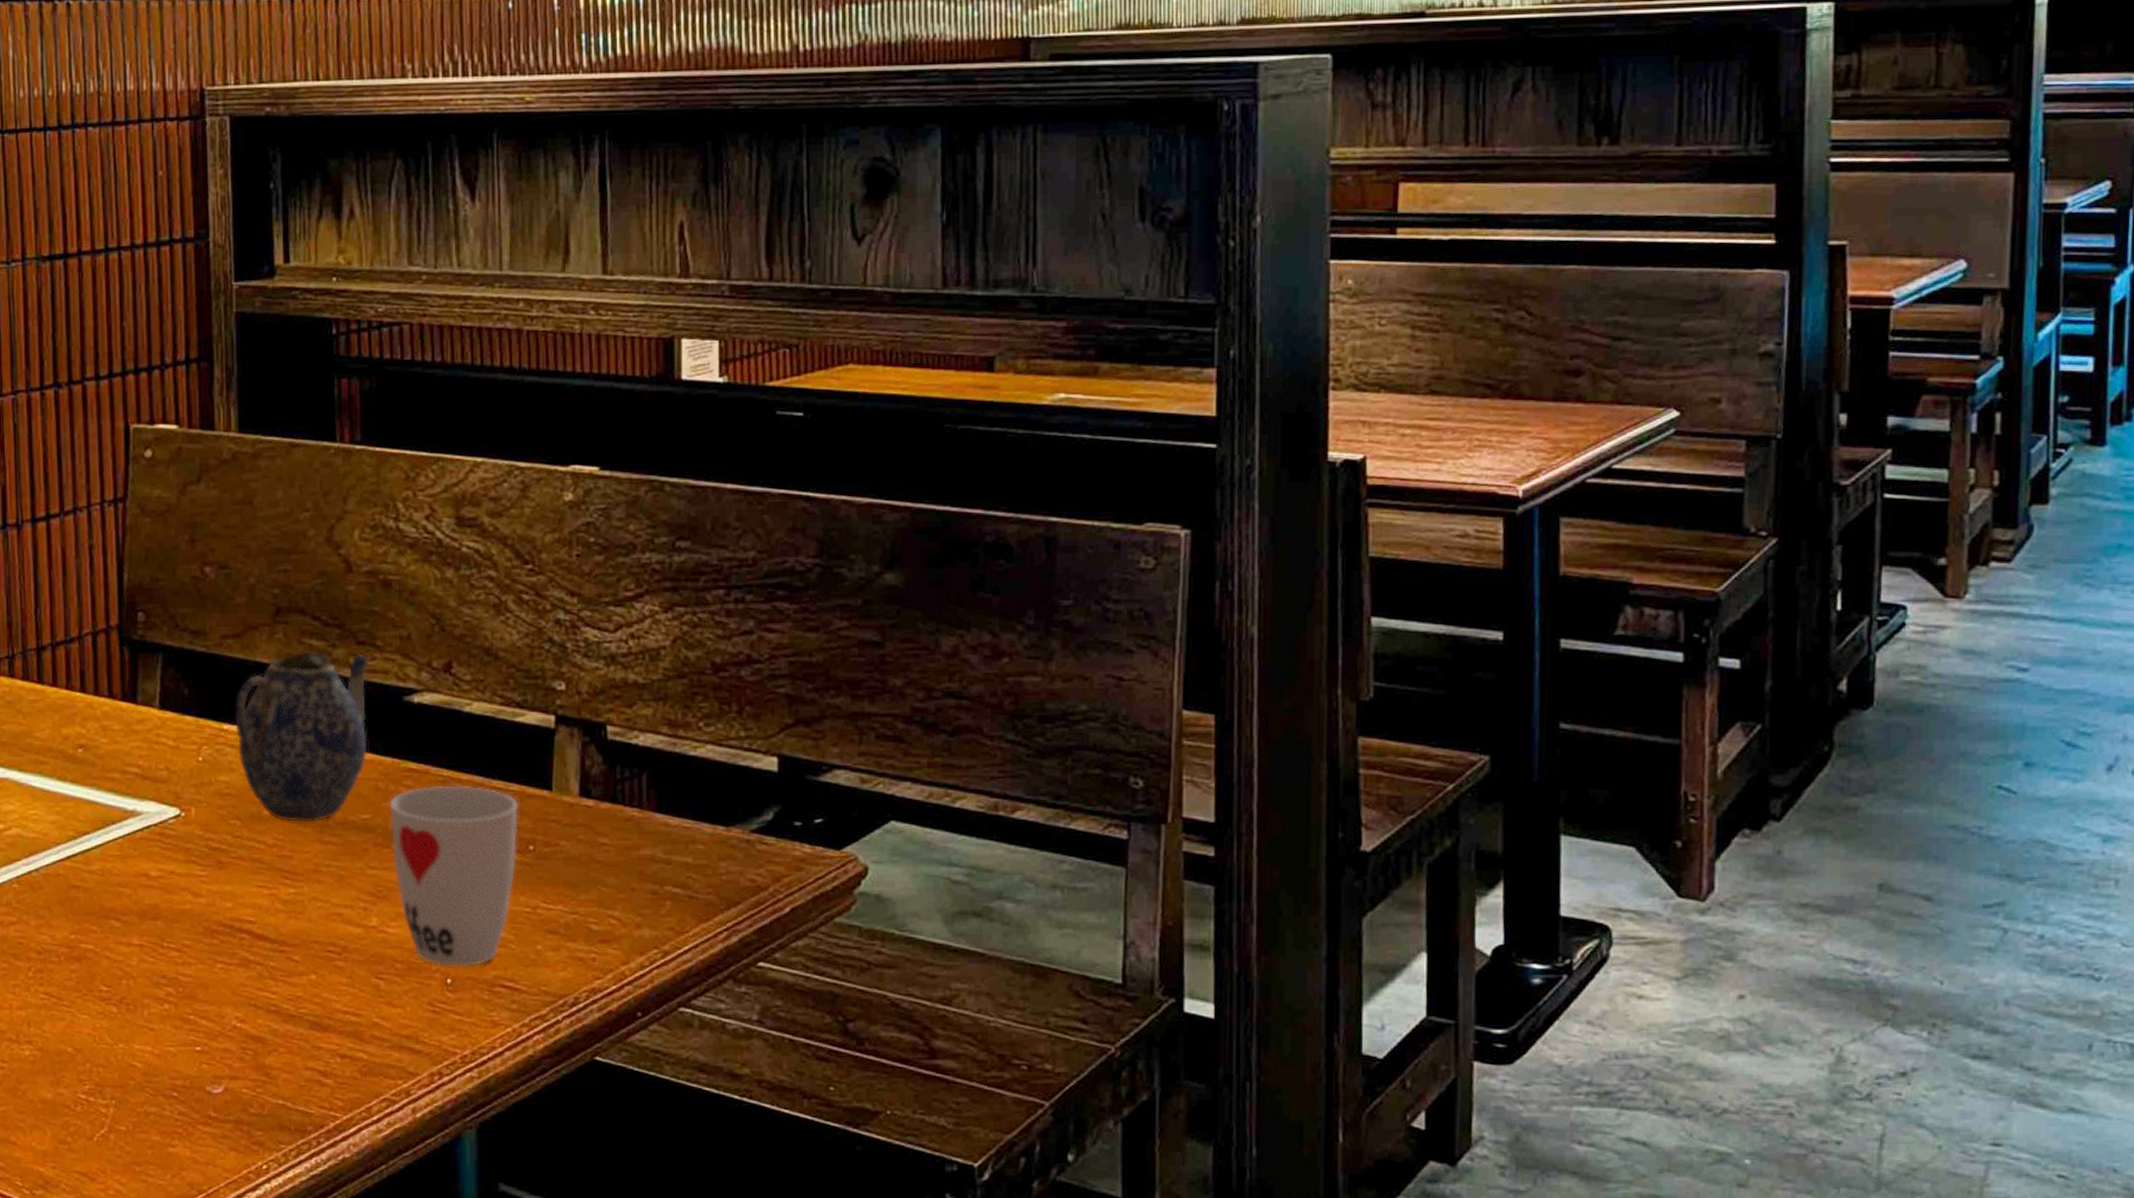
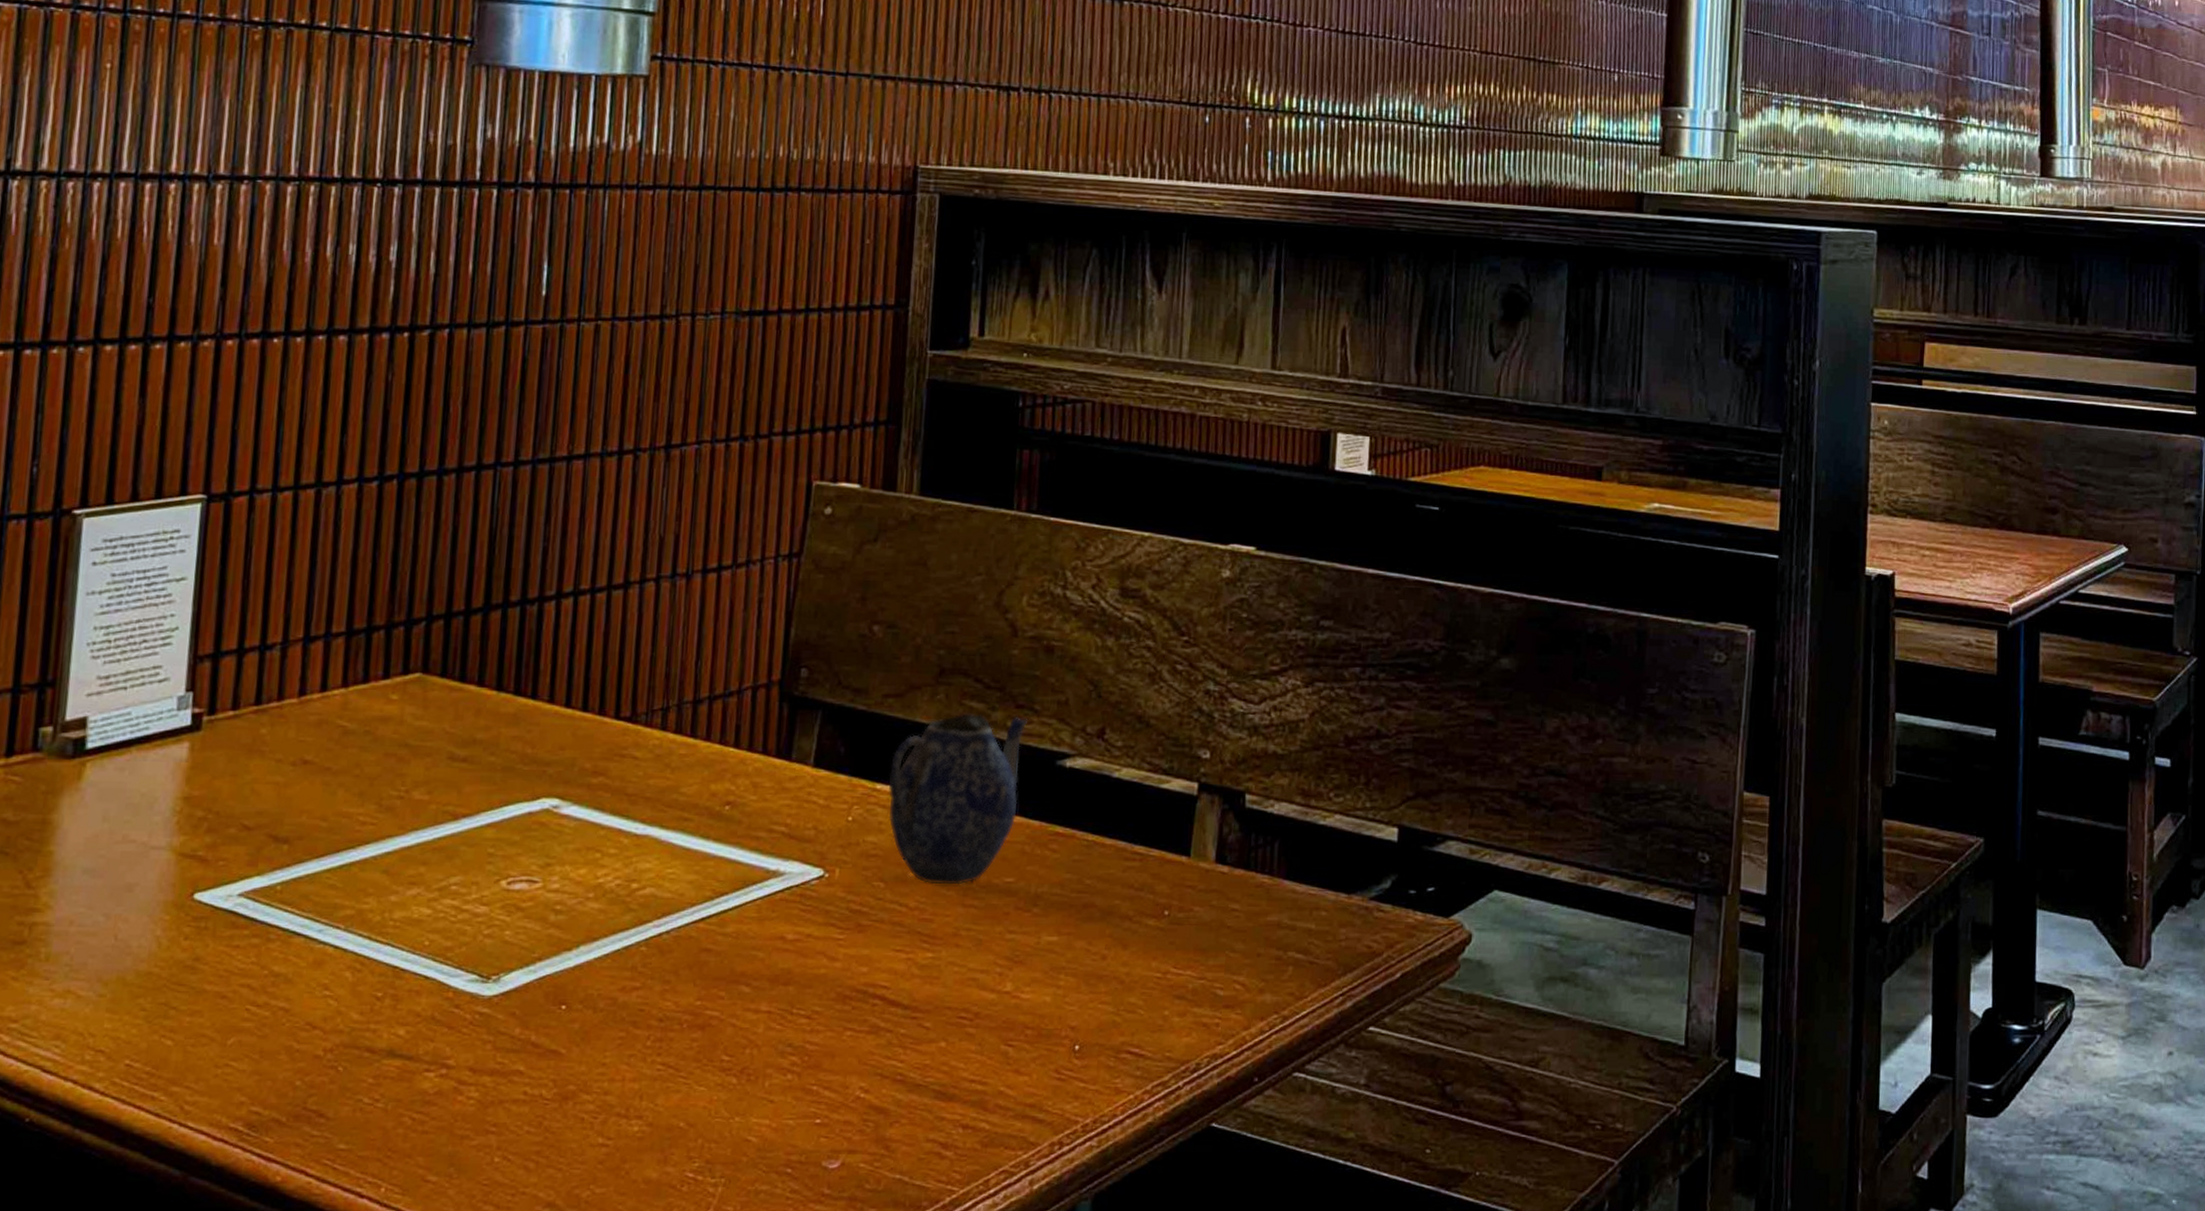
cup: present [389,785,518,966] -> none [1032,850,1157,1032]

